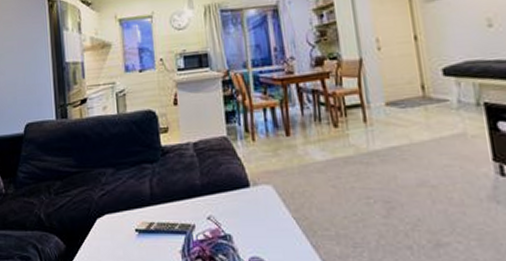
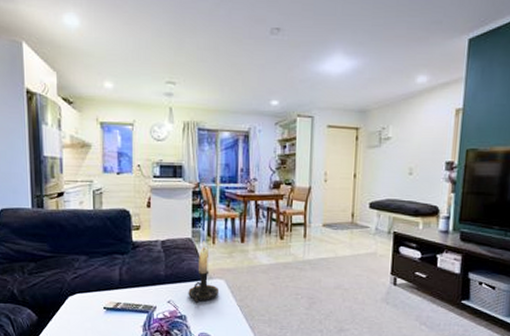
candle holder: none [230,138,267,219] -> present [188,241,218,304]

